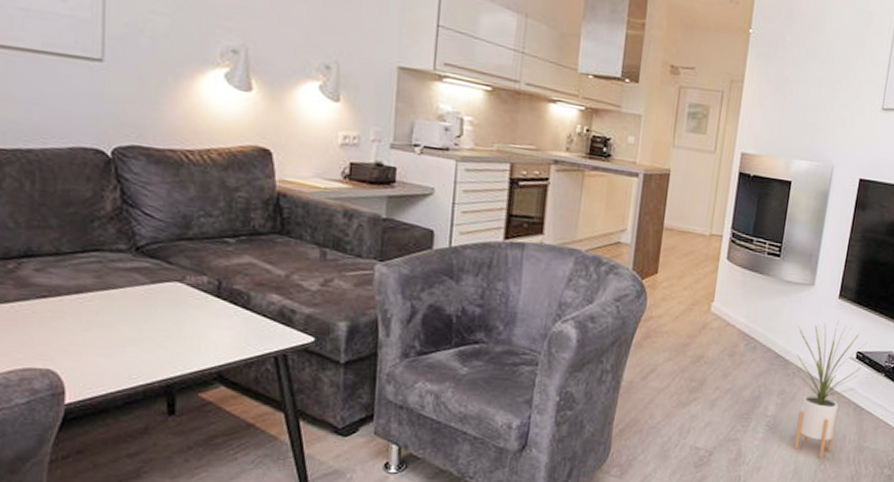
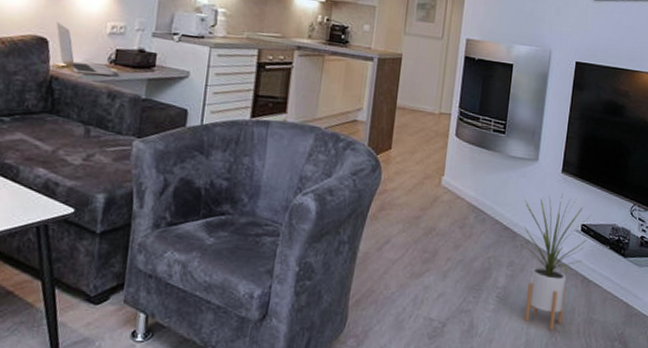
laptop: none [279,131,356,194] -> present [56,22,120,77]

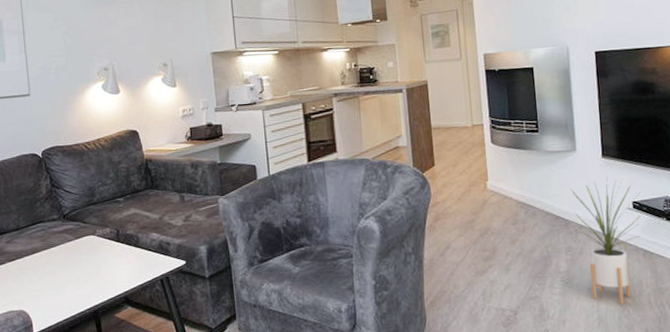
laptop: present [56,22,120,77] -> none [141,115,197,154]

